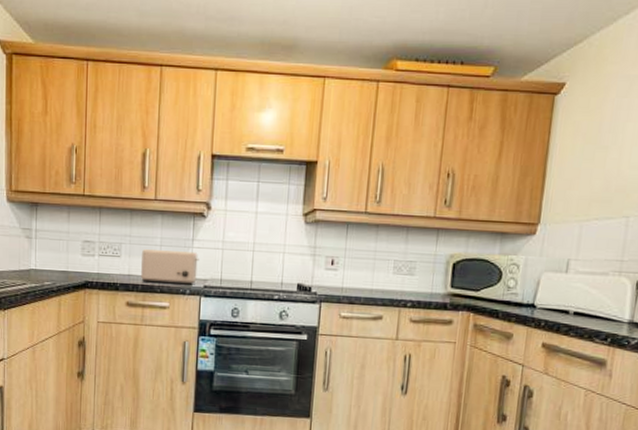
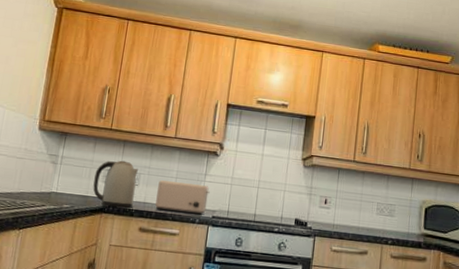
kettle: none [73,230,119,283] -> present [93,160,139,209]

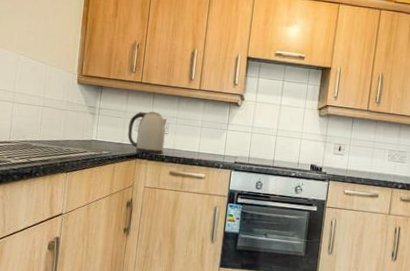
toaster: present [155,180,210,216] -> none [183,129,232,161]

